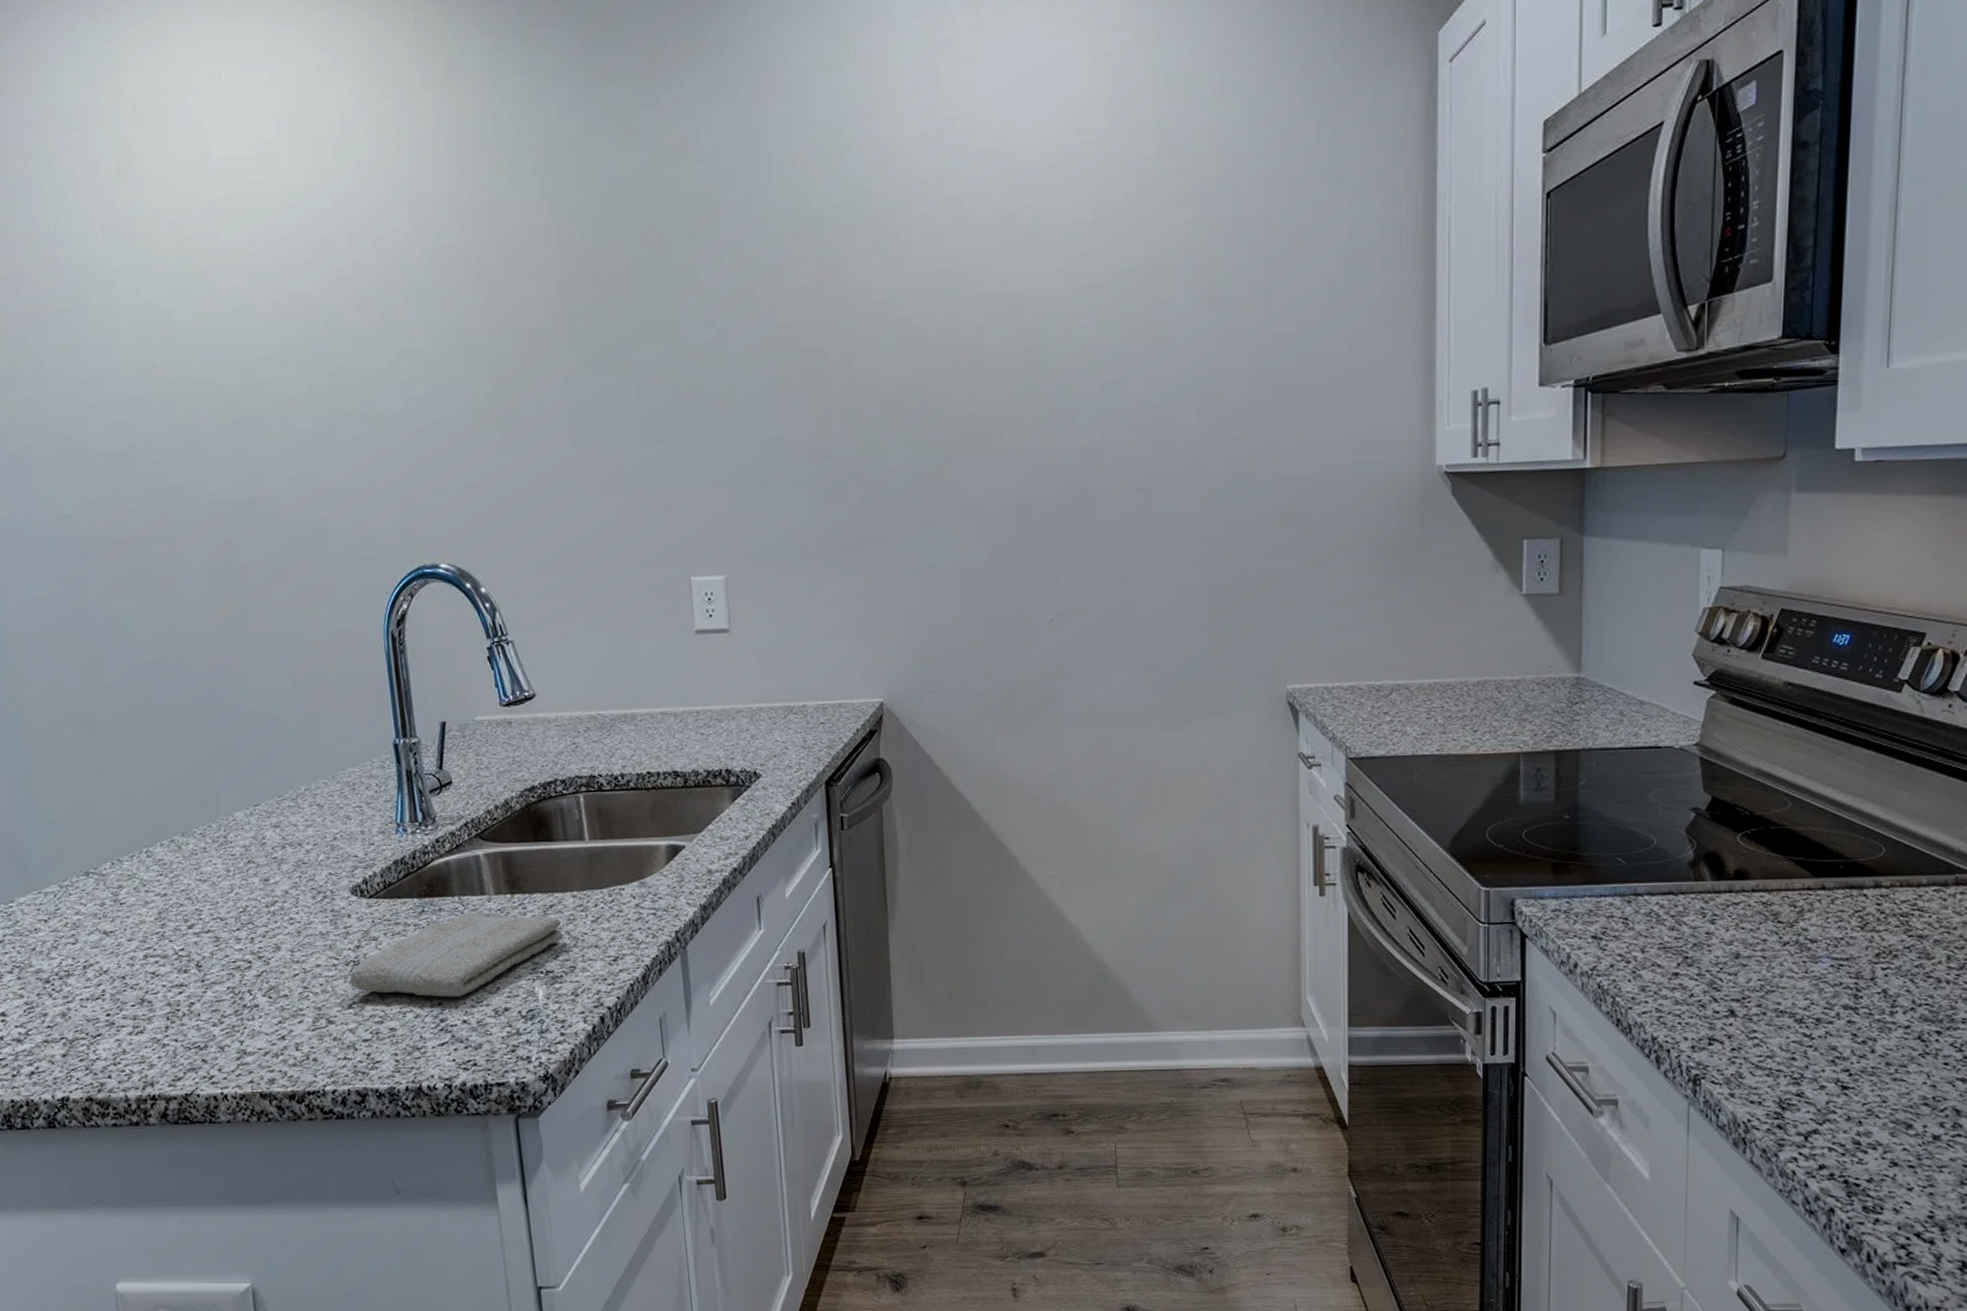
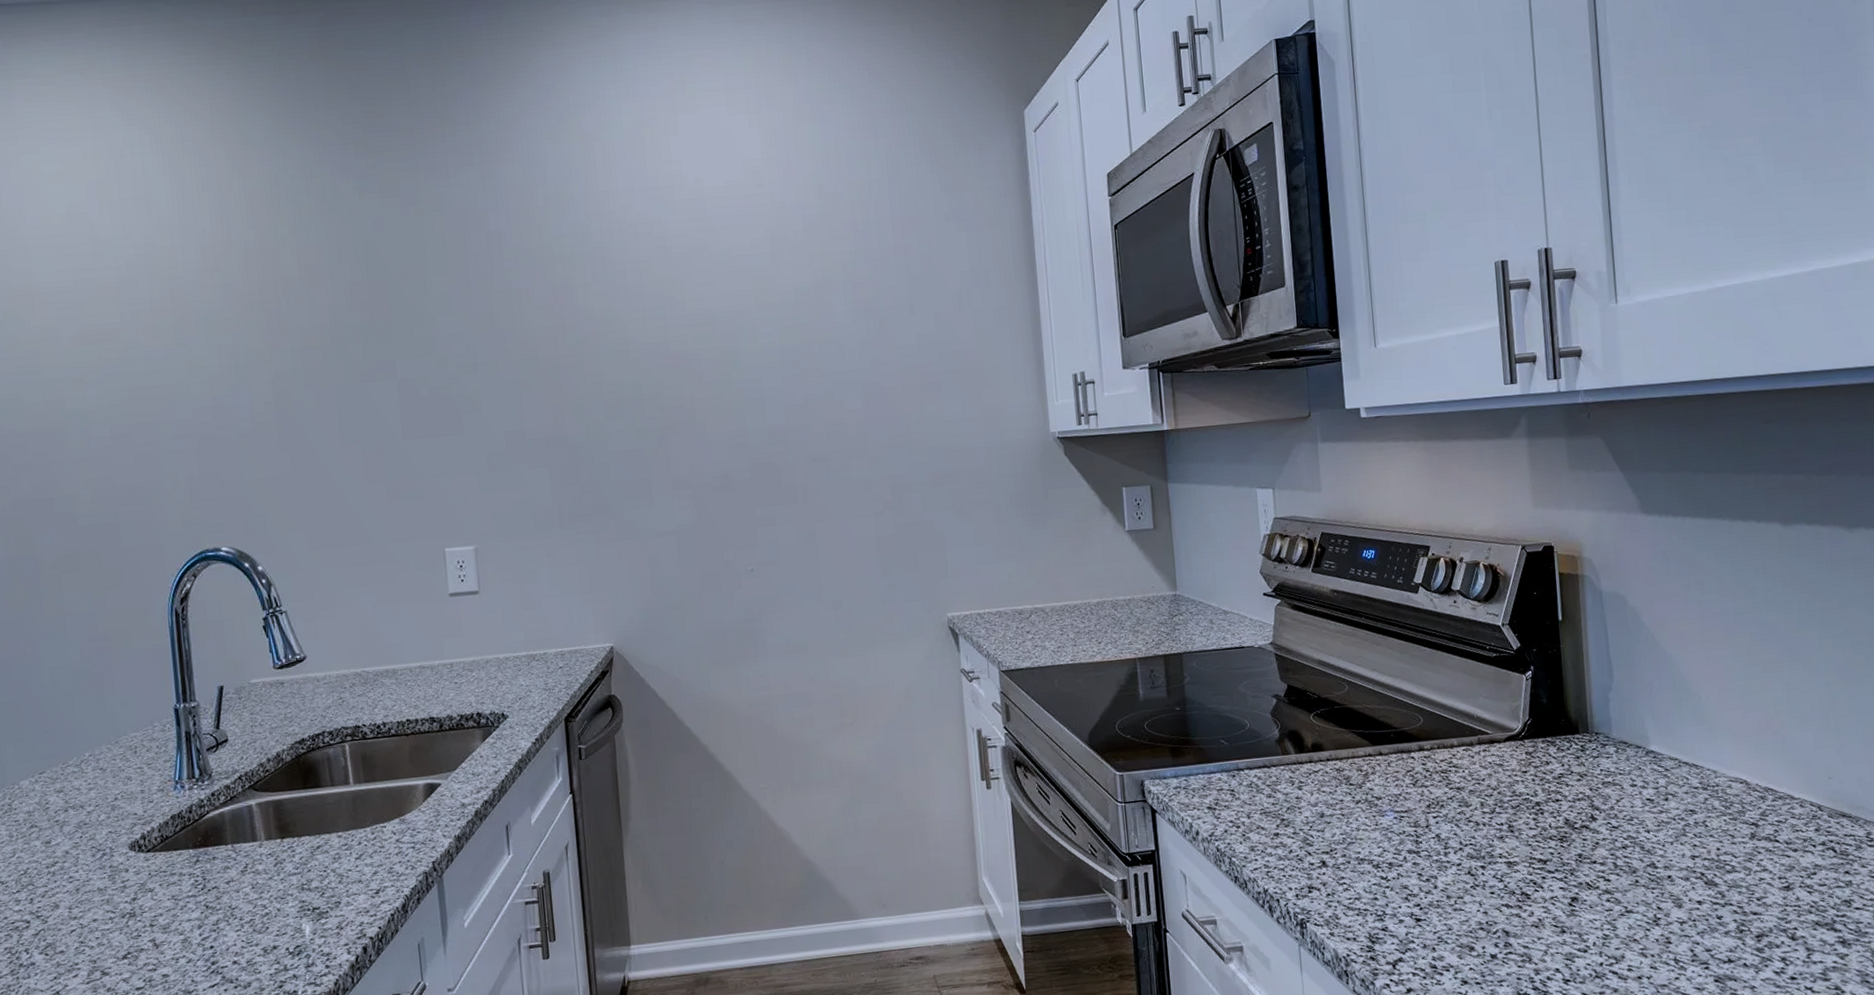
washcloth: present [350,912,563,998] -> none [125,856,329,942]

